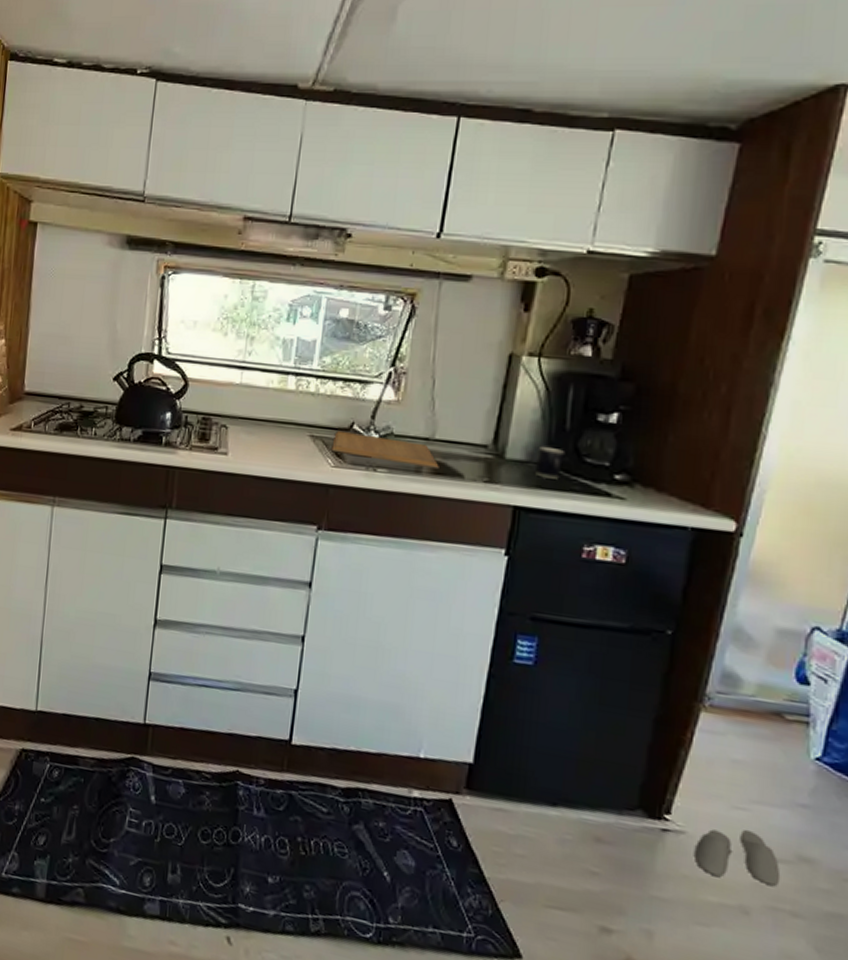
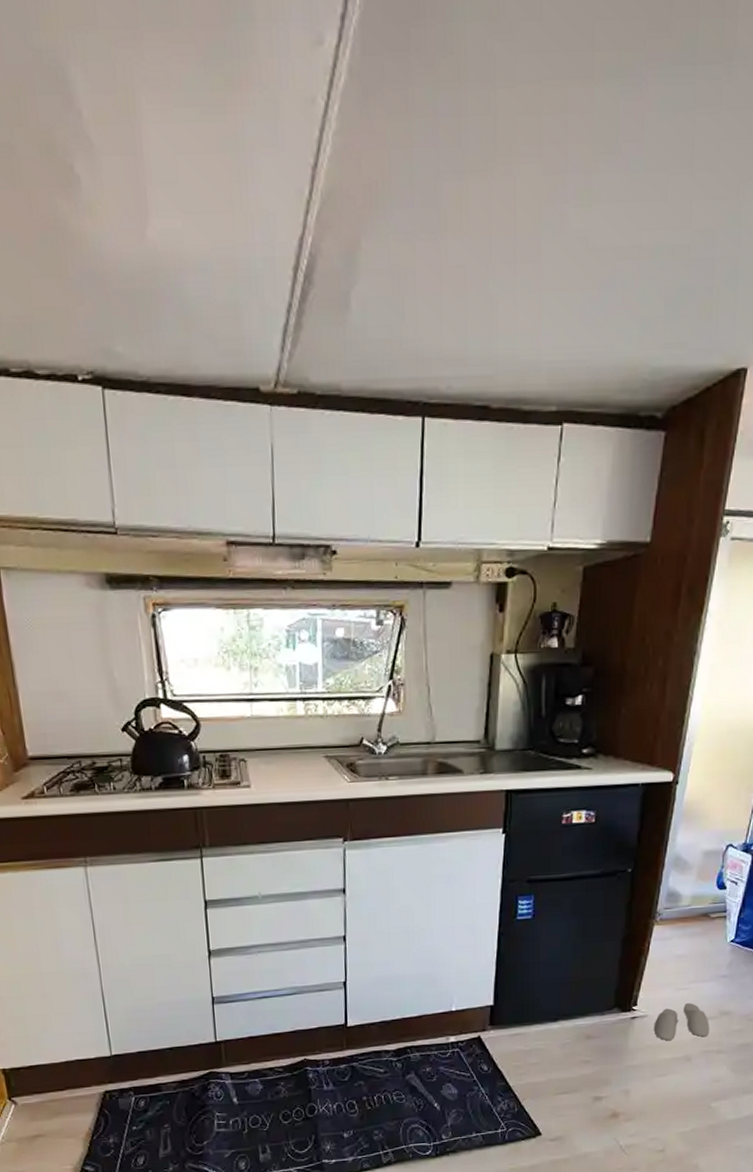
chopping board: present [331,430,439,470] -> none [346,747,442,770]
mug: present [535,445,566,479] -> none [519,733,543,762]

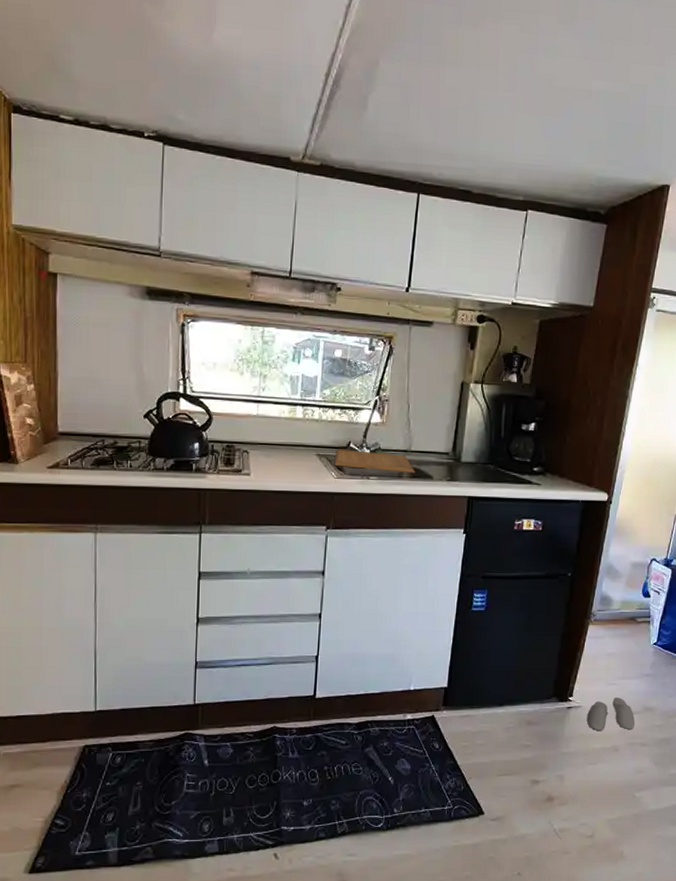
chopping board: none [346,747,442,770] -> present [334,449,415,474]

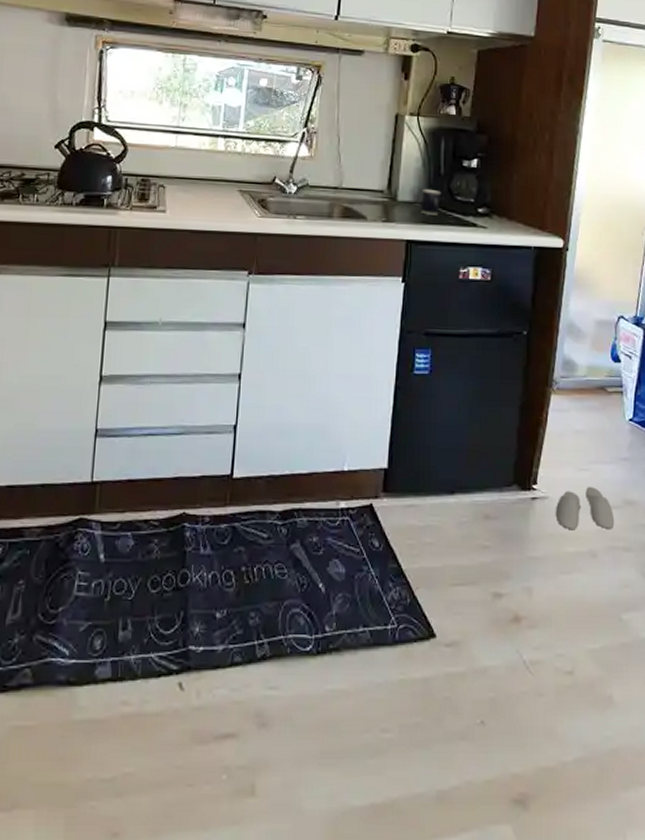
chopping board: present [334,449,415,474] -> none [258,184,347,214]
mug: none [481,450,502,474] -> present [420,188,442,215]

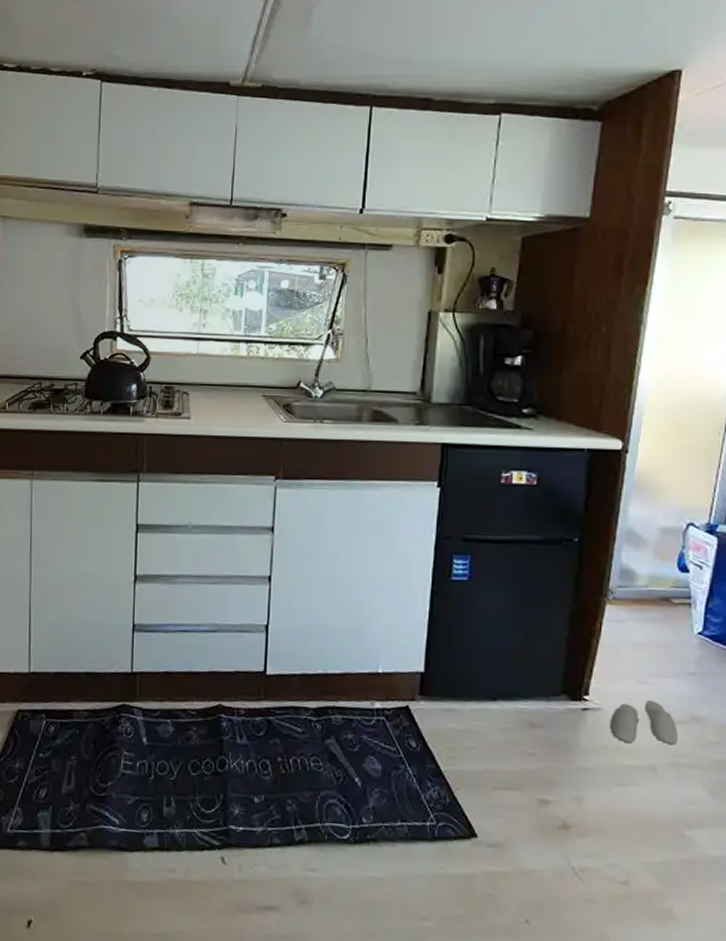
mug: present [420,188,442,215] -> none [456,389,481,417]

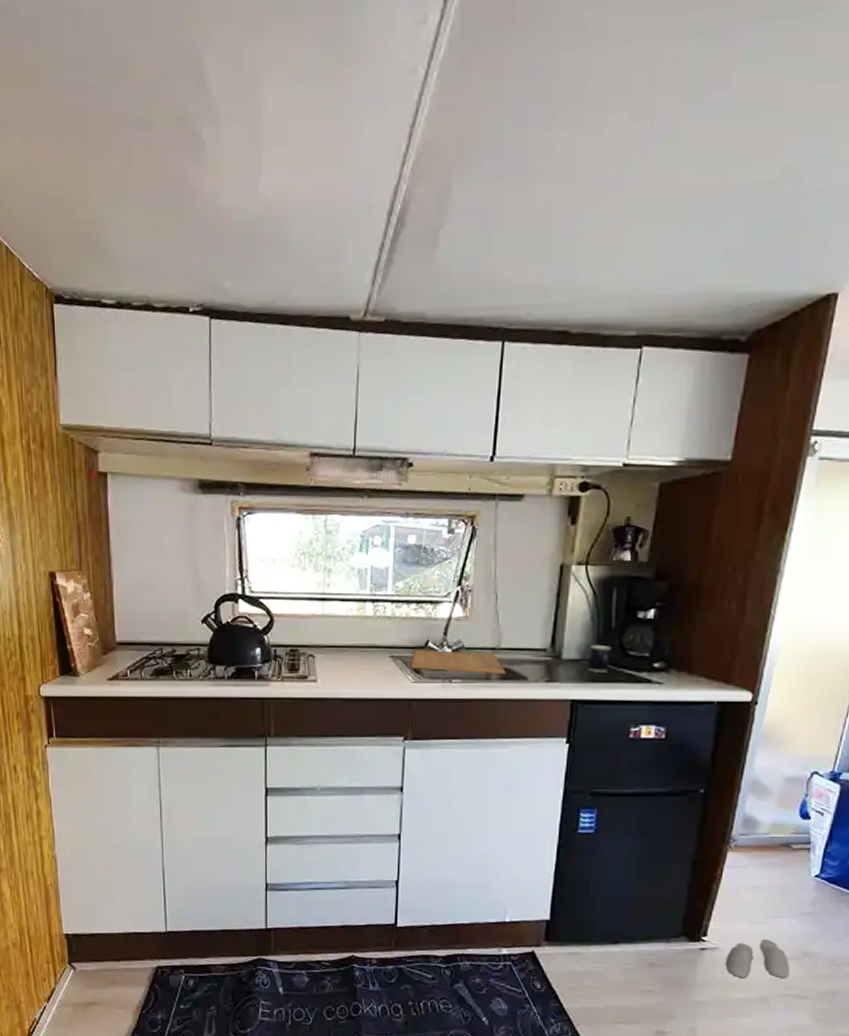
chopping board: none [282,389,377,417] -> present [410,649,506,675]
mug: none [456,389,481,417] -> present [587,644,612,673]

